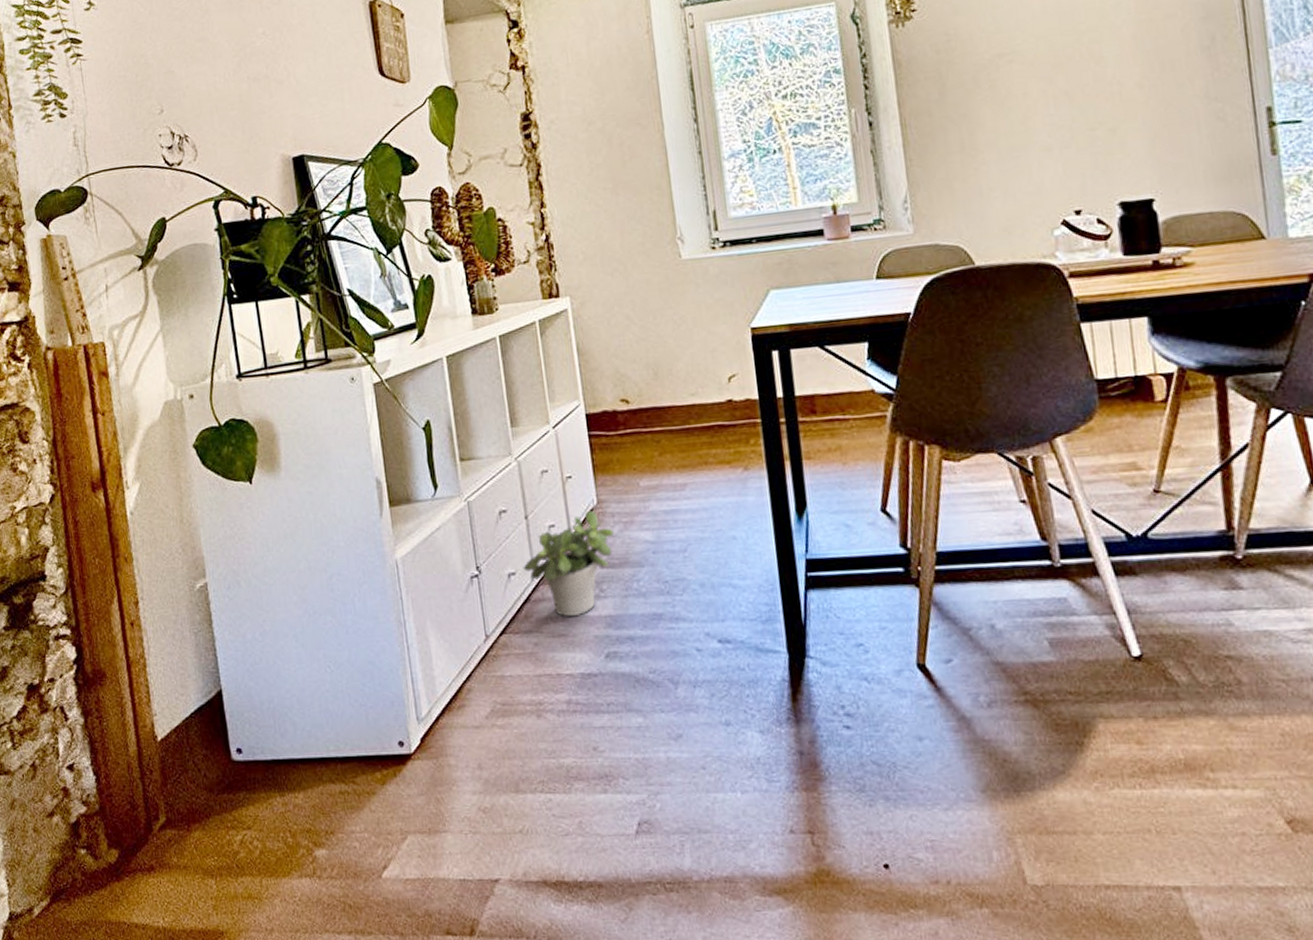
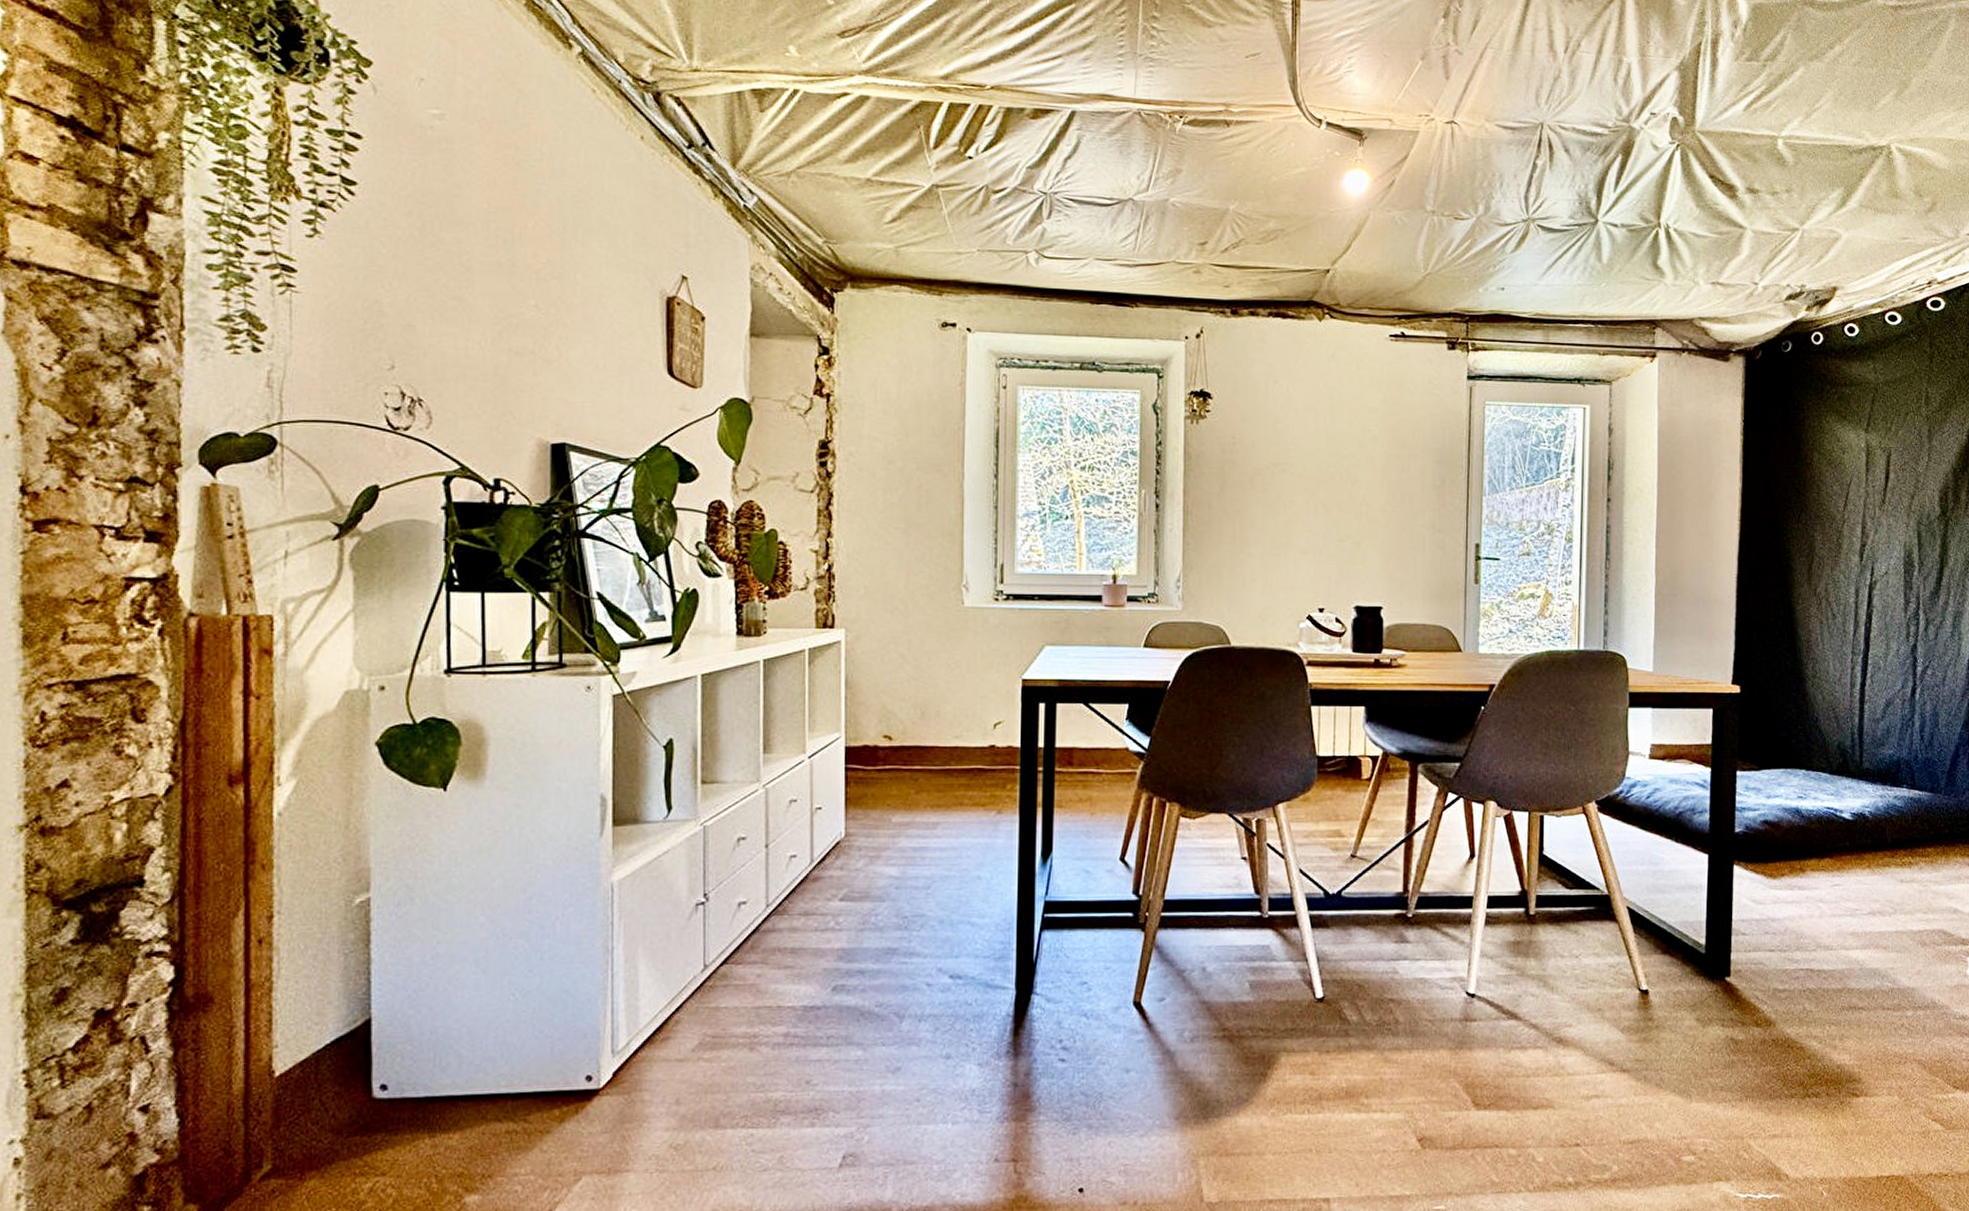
potted plant: present [523,510,615,616] -> none [756,842,859,948]

